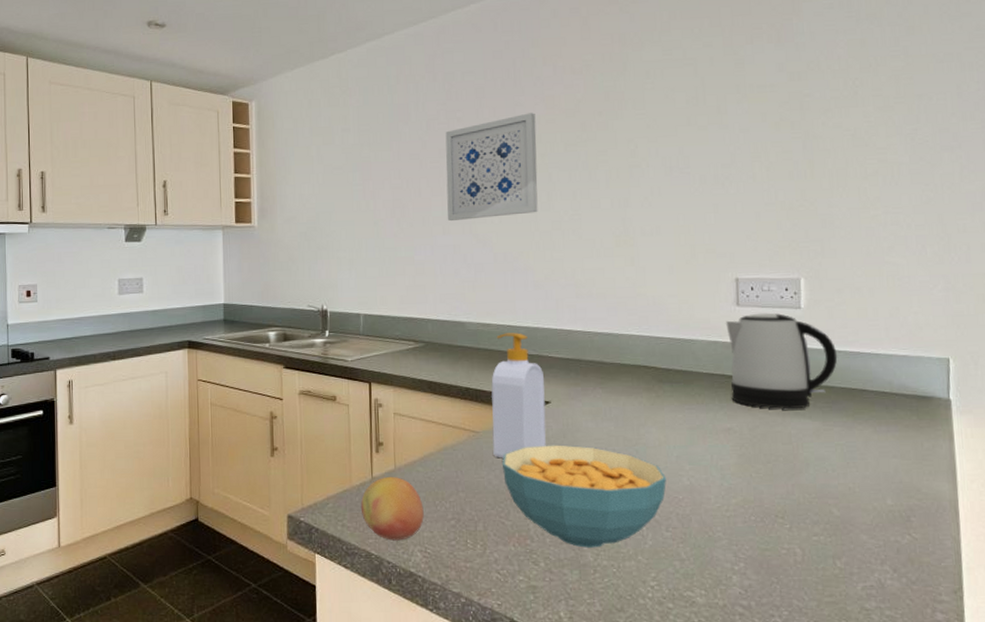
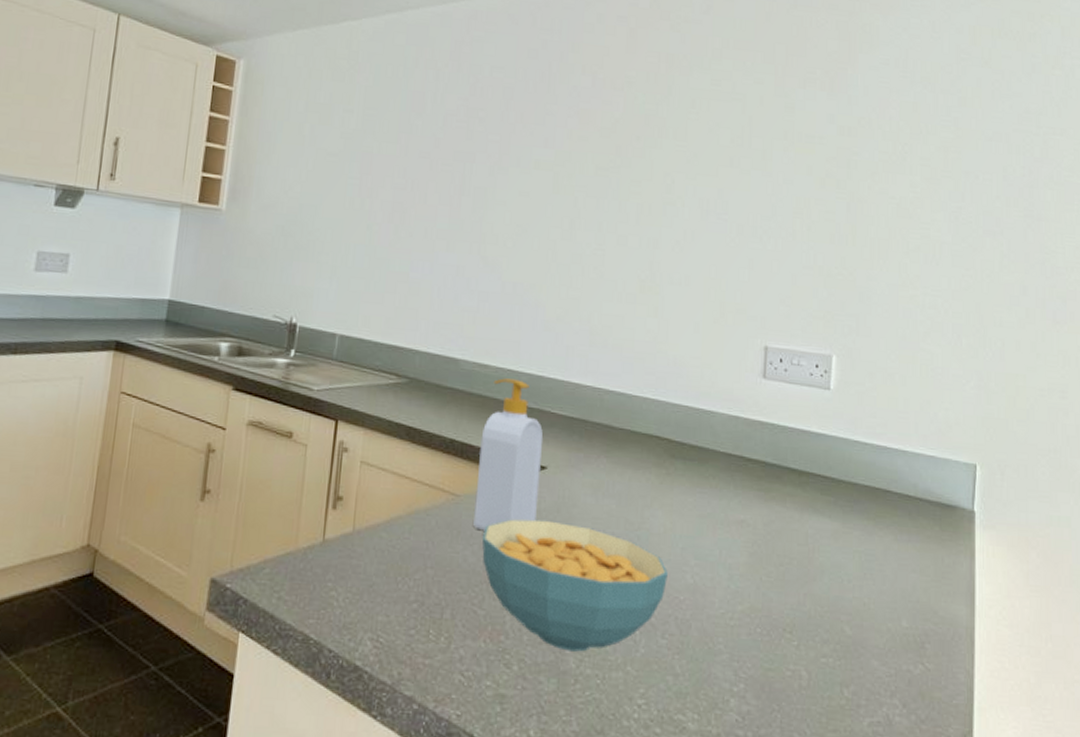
fruit: present [360,476,424,541] -> none [304,540,382,624]
wall art: present [445,113,538,222] -> none [453,125,567,241]
kettle: present [726,312,838,410] -> none [748,389,864,505]

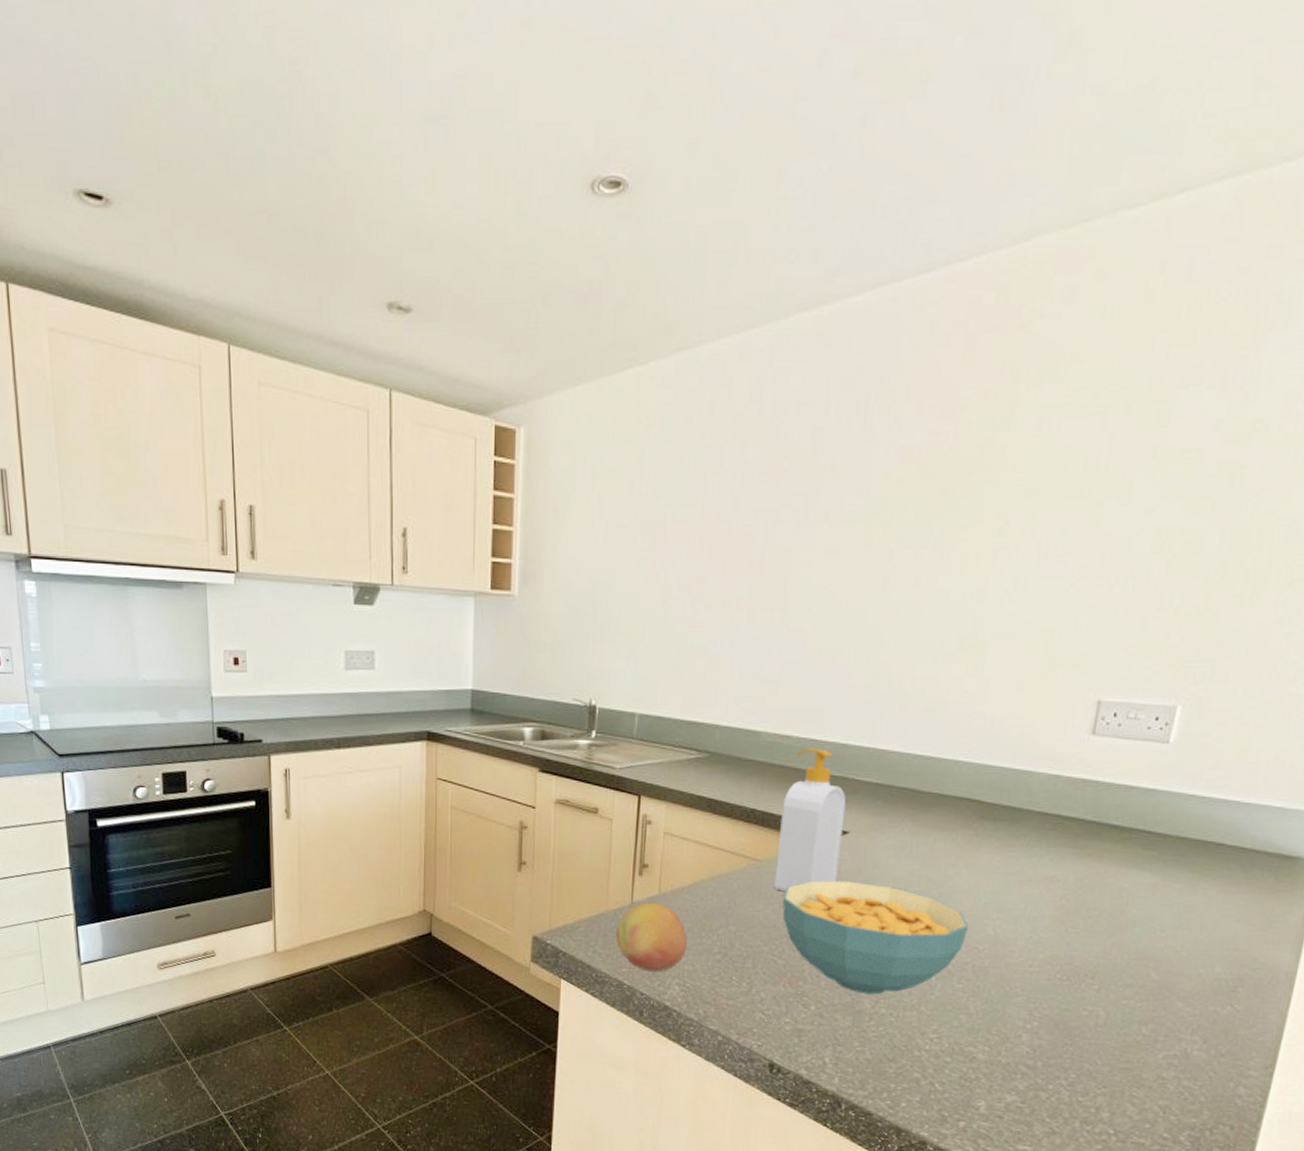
fruit: none [304,540,382,624] -> present [616,902,687,972]

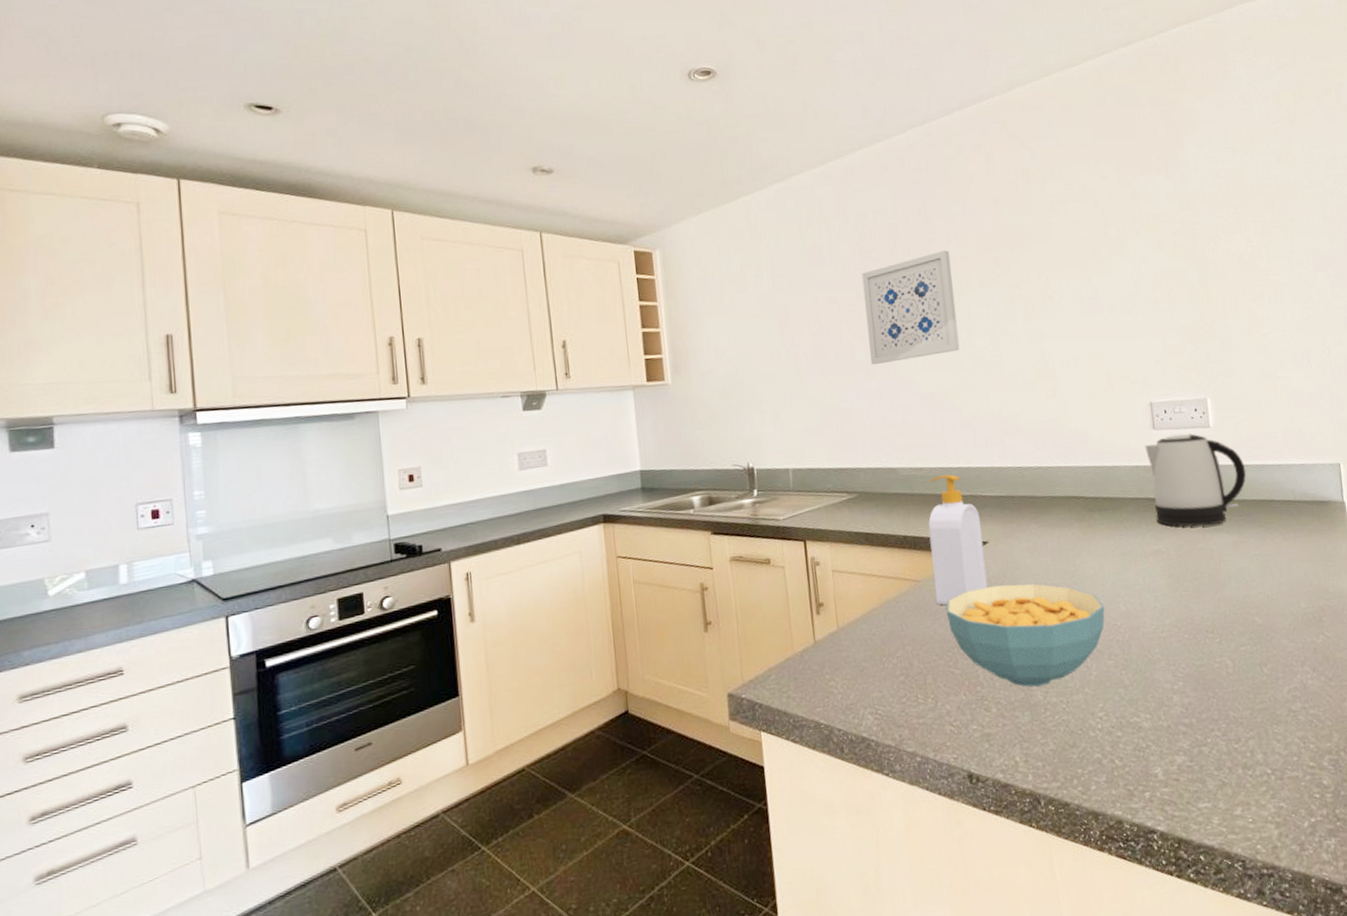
fruit: present [616,902,687,972] -> none [805,637,872,707]
wall art: none [754,467,885,606] -> present [861,250,960,365]
kettle: none [1062,745,1200,860] -> present [1145,433,1246,527]

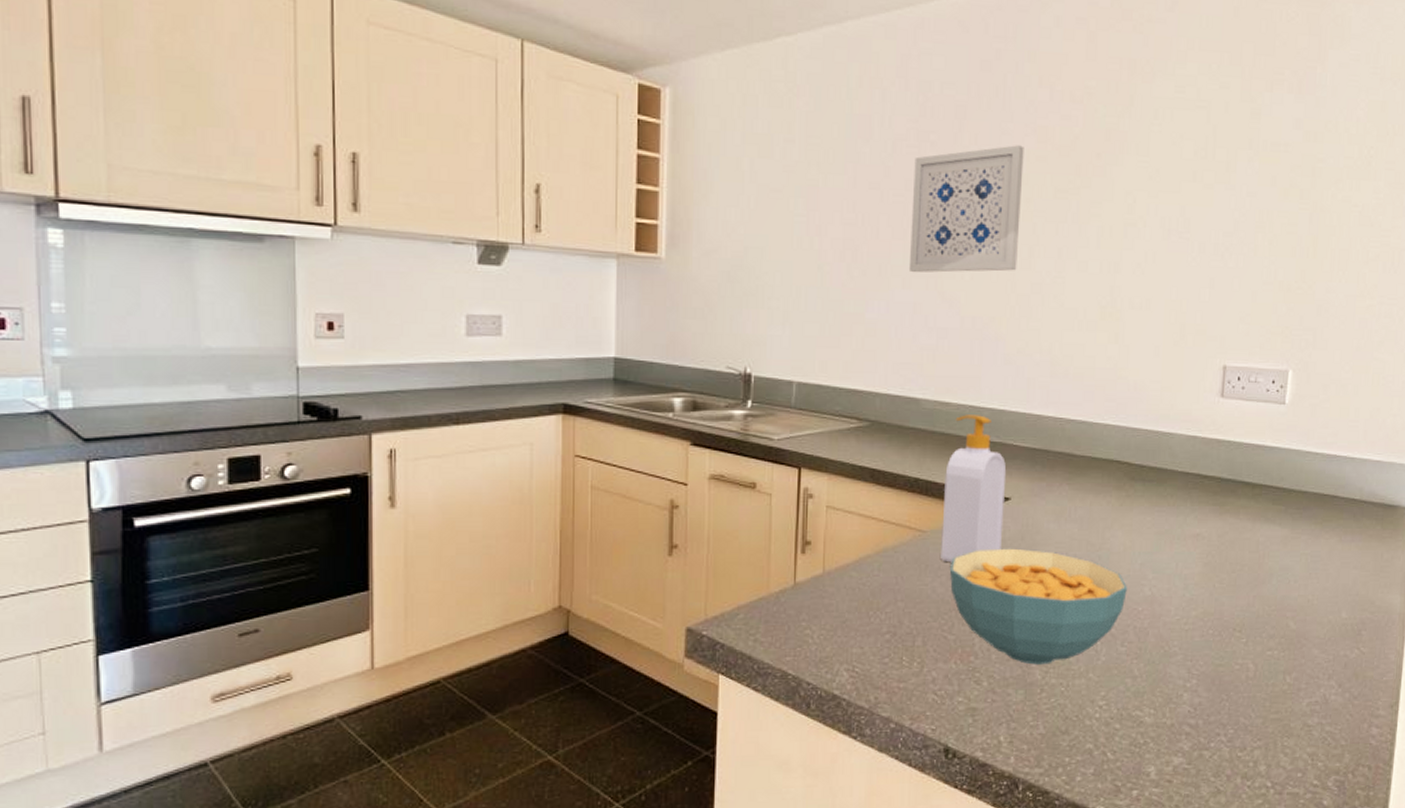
kettle: present [1145,433,1246,527] -> none [1204,406,1315,515]

